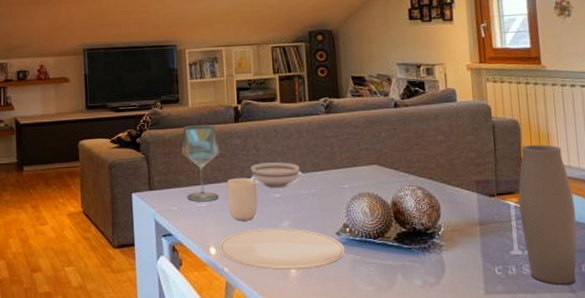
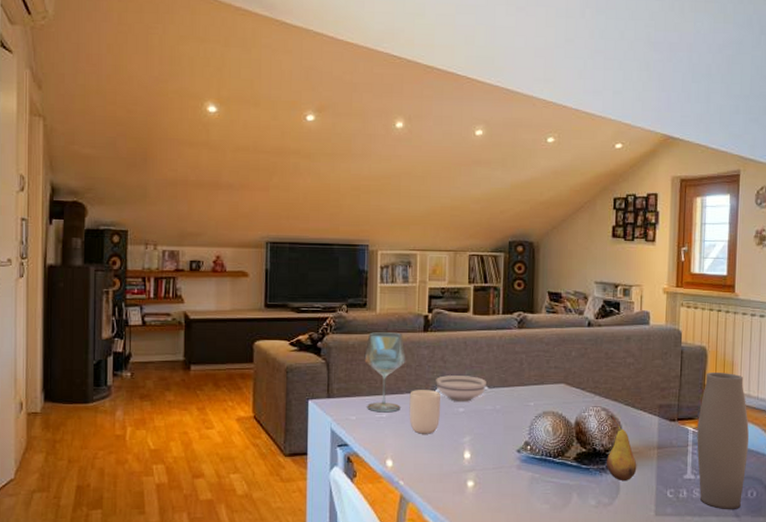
plate: present [219,228,345,271] -> none [397,443,524,486]
fruit: none [426,193,461,259] -> present [606,415,637,480]

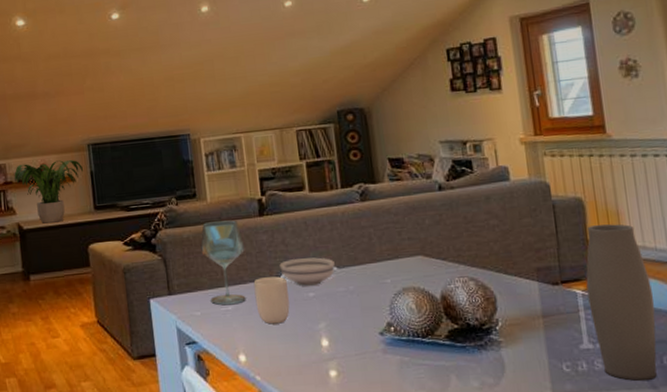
potted plant: none [187,253,258,316] -> present [14,160,83,224]
fruit: present [606,415,637,480] -> none [480,284,522,357]

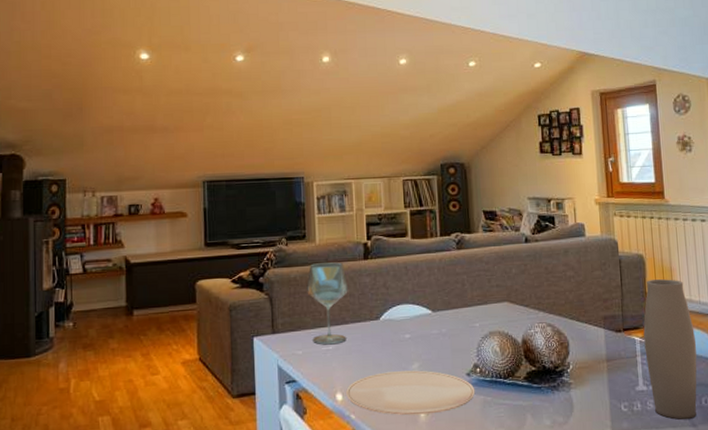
potted plant: present [14,160,83,224] -> none [125,195,196,258]
plate: none [249,329,391,377] -> present [346,370,475,416]
cup: present [253,276,290,324] -> none [354,318,387,364]
bowl: present [279,257,335,286] -> none [380,301,431,328]

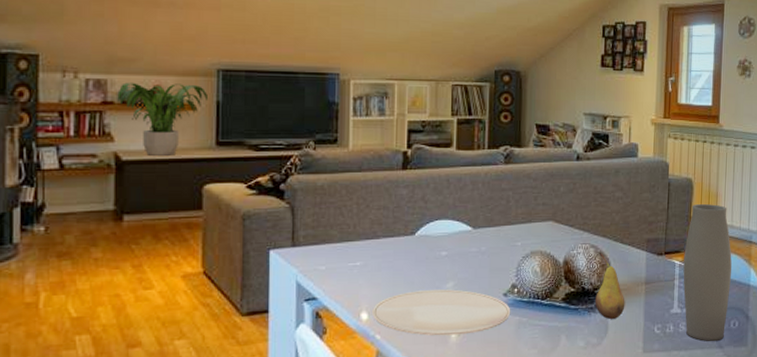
potted plant: none [125,195,196,258] -> present [117,82,207,156]
wine glass: present [306,262,349,345] -> none [335,171,383,261]
fruit: none [556,330,588,397] -> present [594,252,625,319]

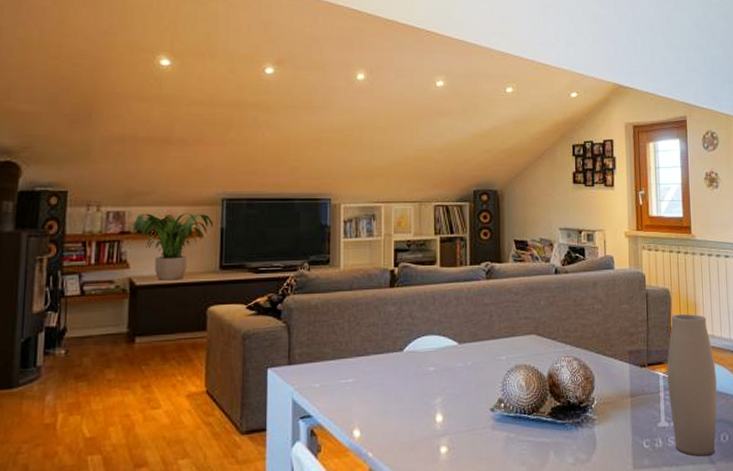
plate: present [372,289,511,336] -> none [364,405,499,453]
fruit: present [594,252,625,319] -> none [581,364,612,434]

